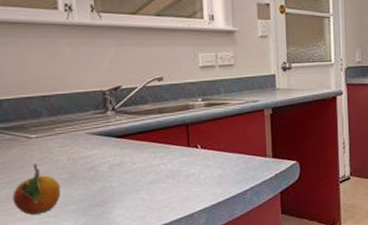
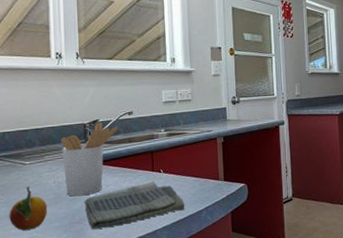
utensil holder: none [74,89,147,176] -> present [60,122,119,197]
dish towel: none [106,157,227,213] -> present [84,180,185,229]

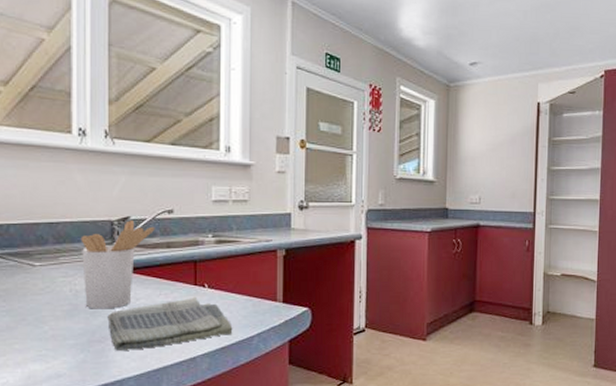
fruit: present [9,186,47,230] -> none [12,293,60,346]

